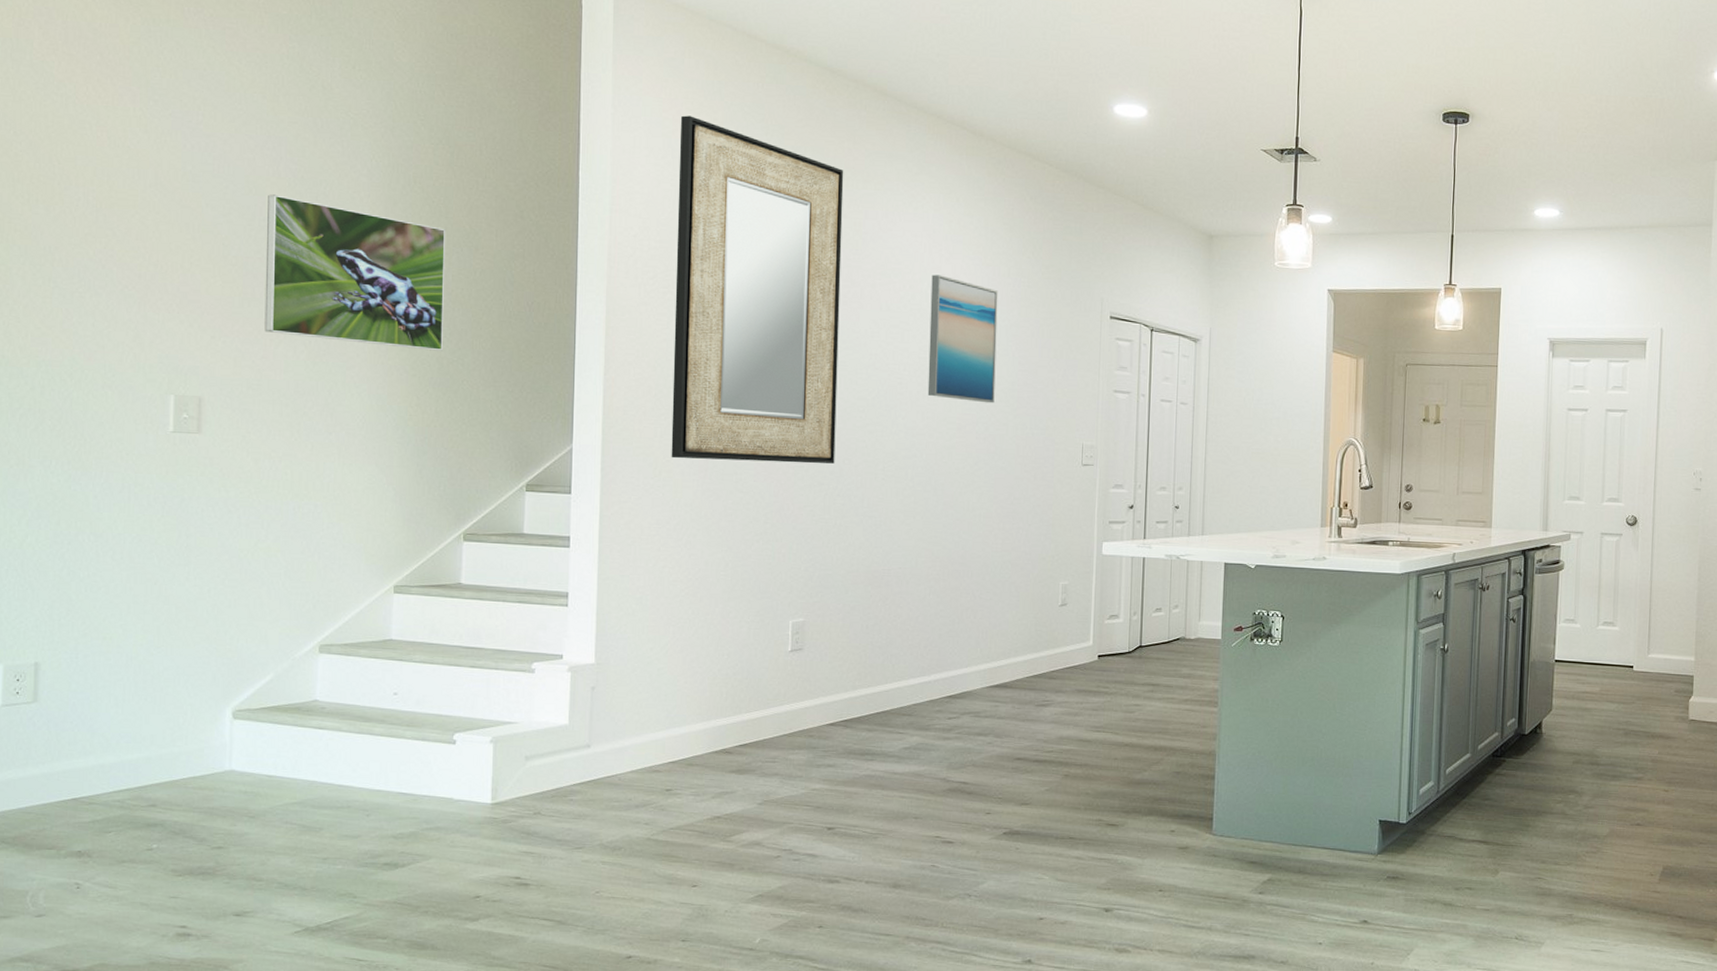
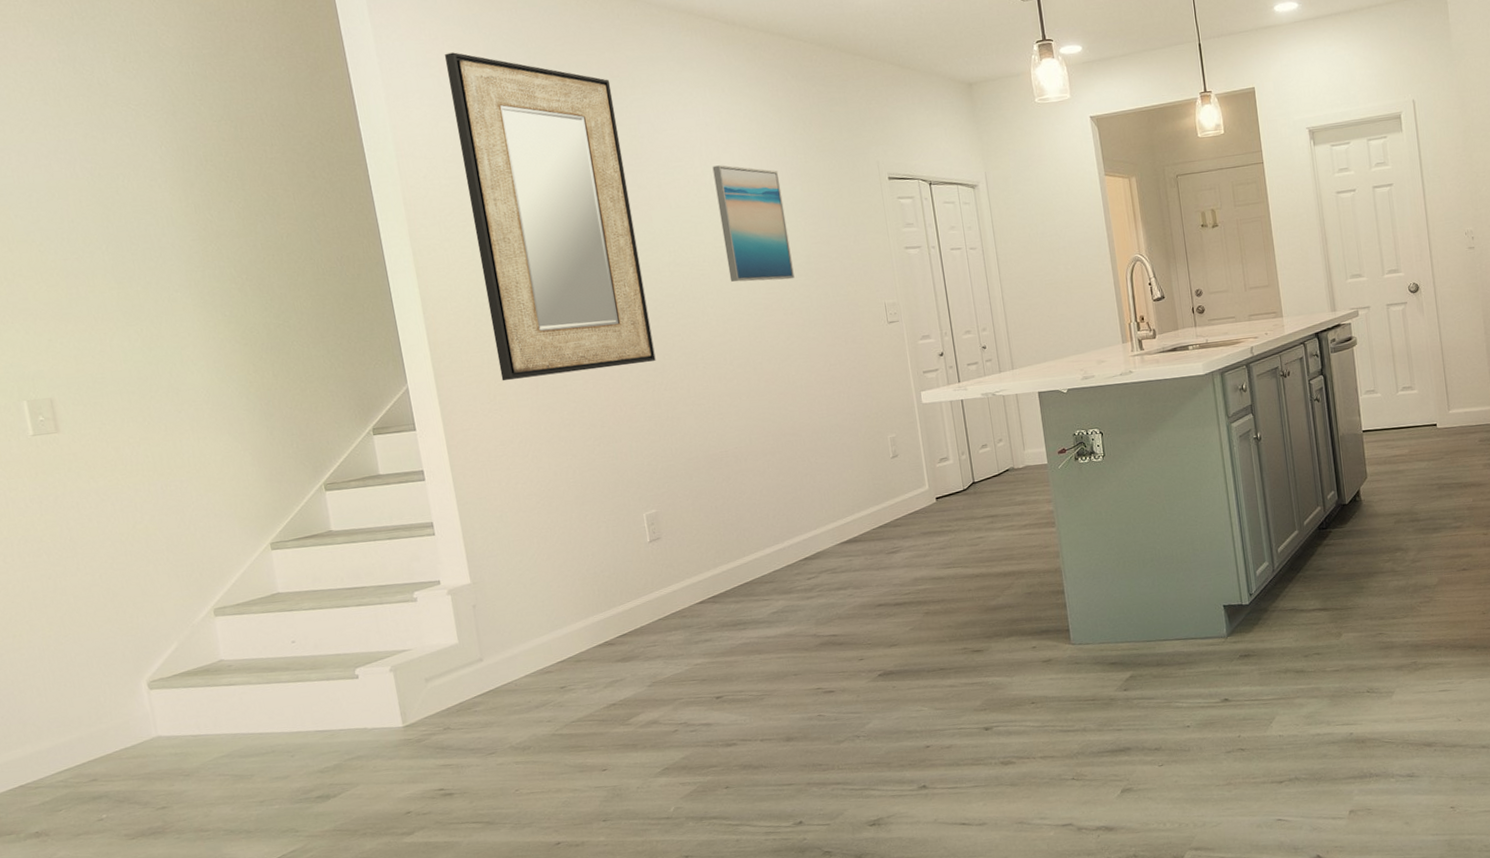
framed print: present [264,194,446,351] -> none [71,195,267,327]

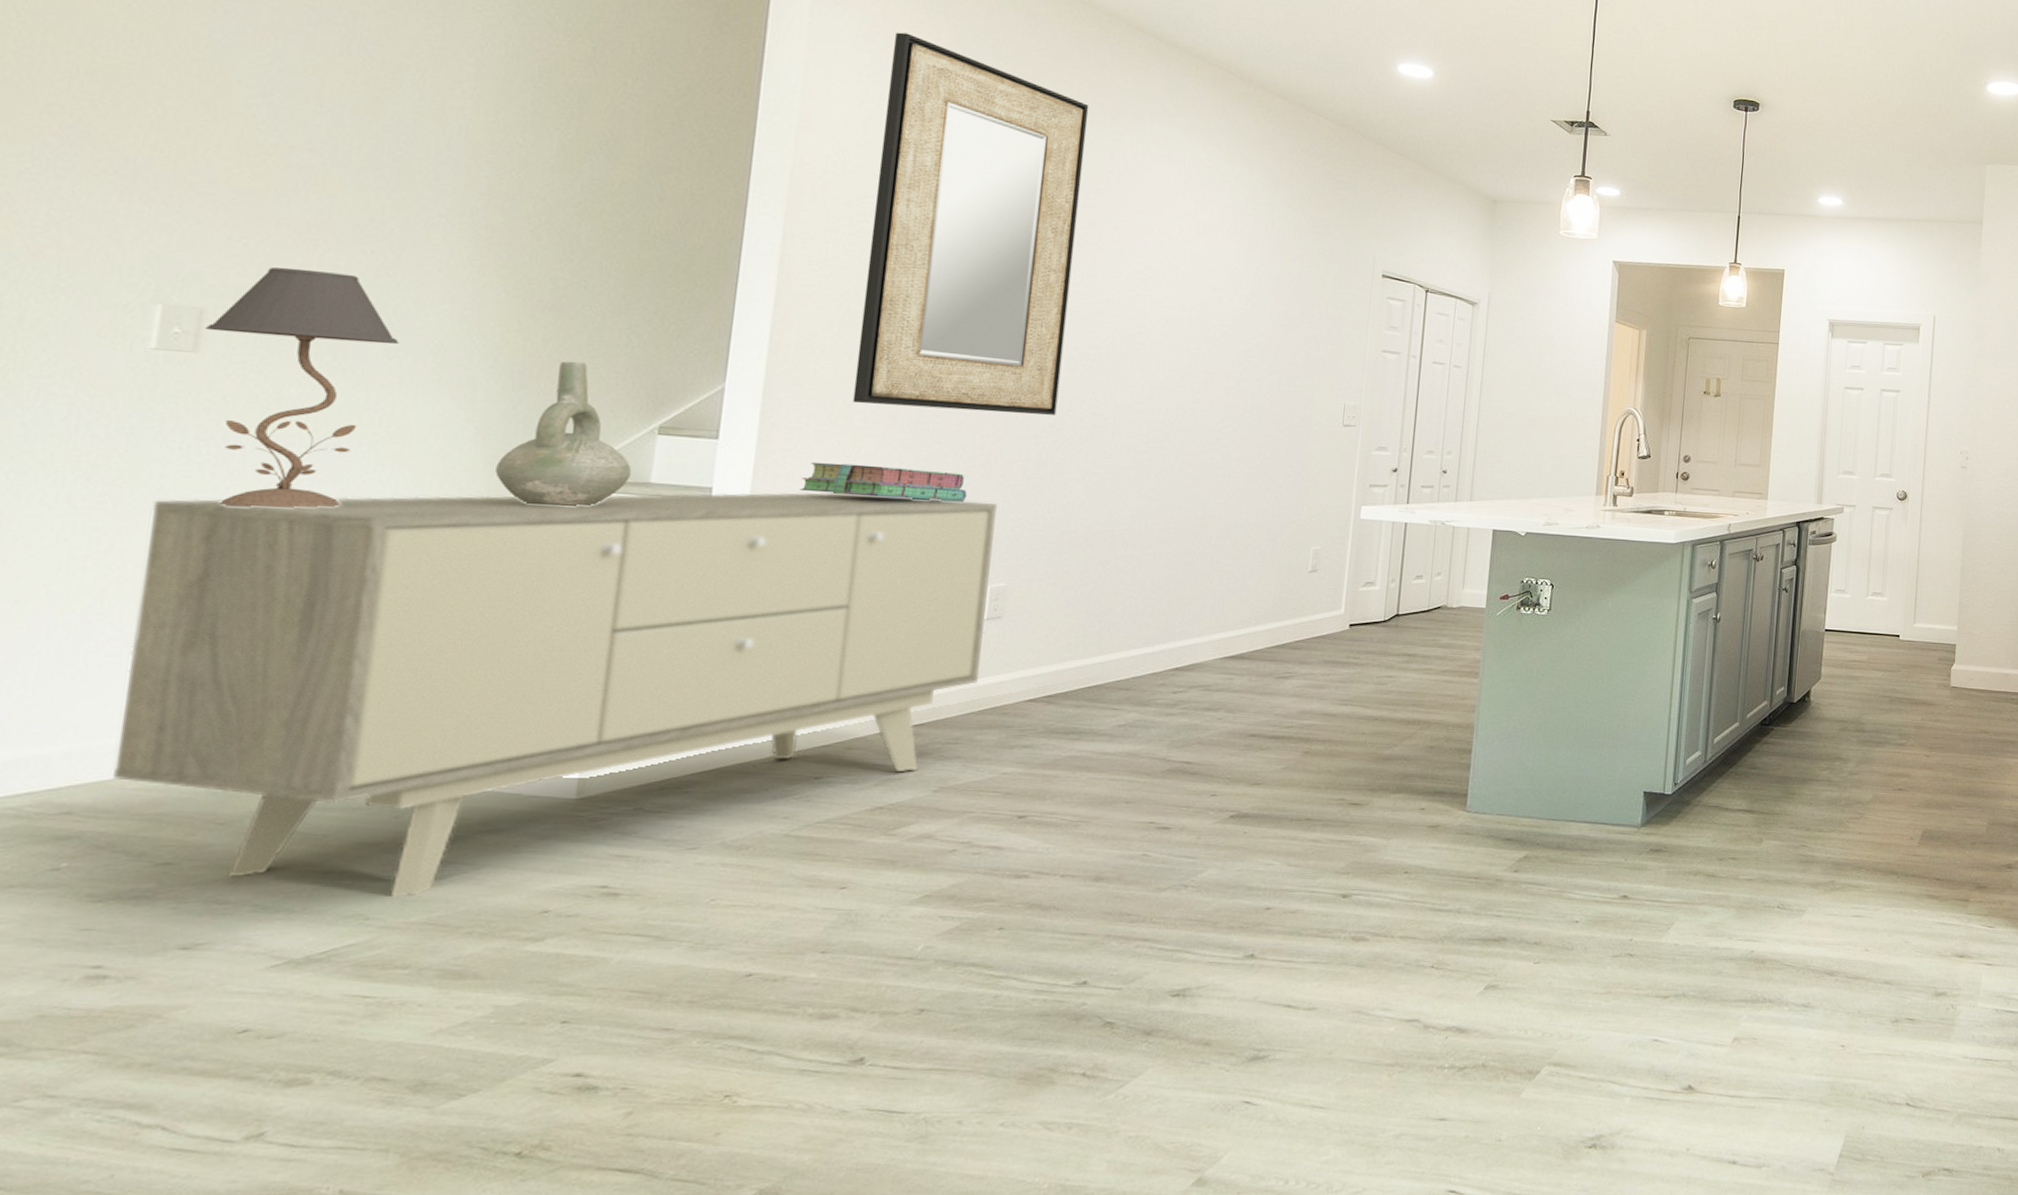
table lamp: none [58,351,184,545] -> present [205,267,399,508]
sideboard: none [70,445,657,814] -> present [113,492,997,896]
decorative vase: none [273,387,365,507] -> present [495,361,632,507]
stack of books: none [484,424,608,462] -> present [799,461,967,502]
wall art: present [712,165,795,282] -> none [1171,220,1260,358]

